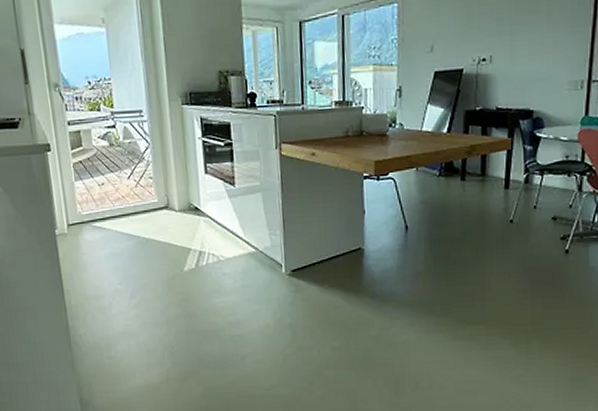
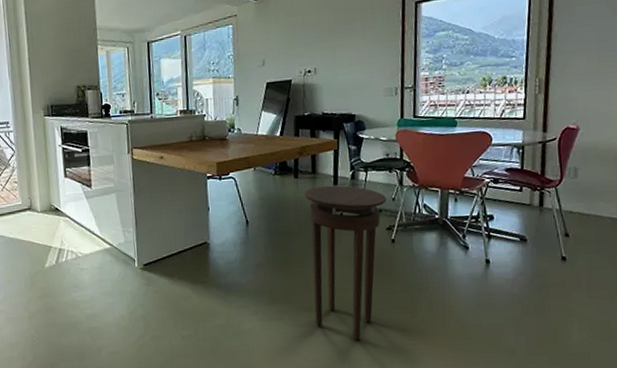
stool: none [471,189,562,356] -> present [304,185,386,341]

